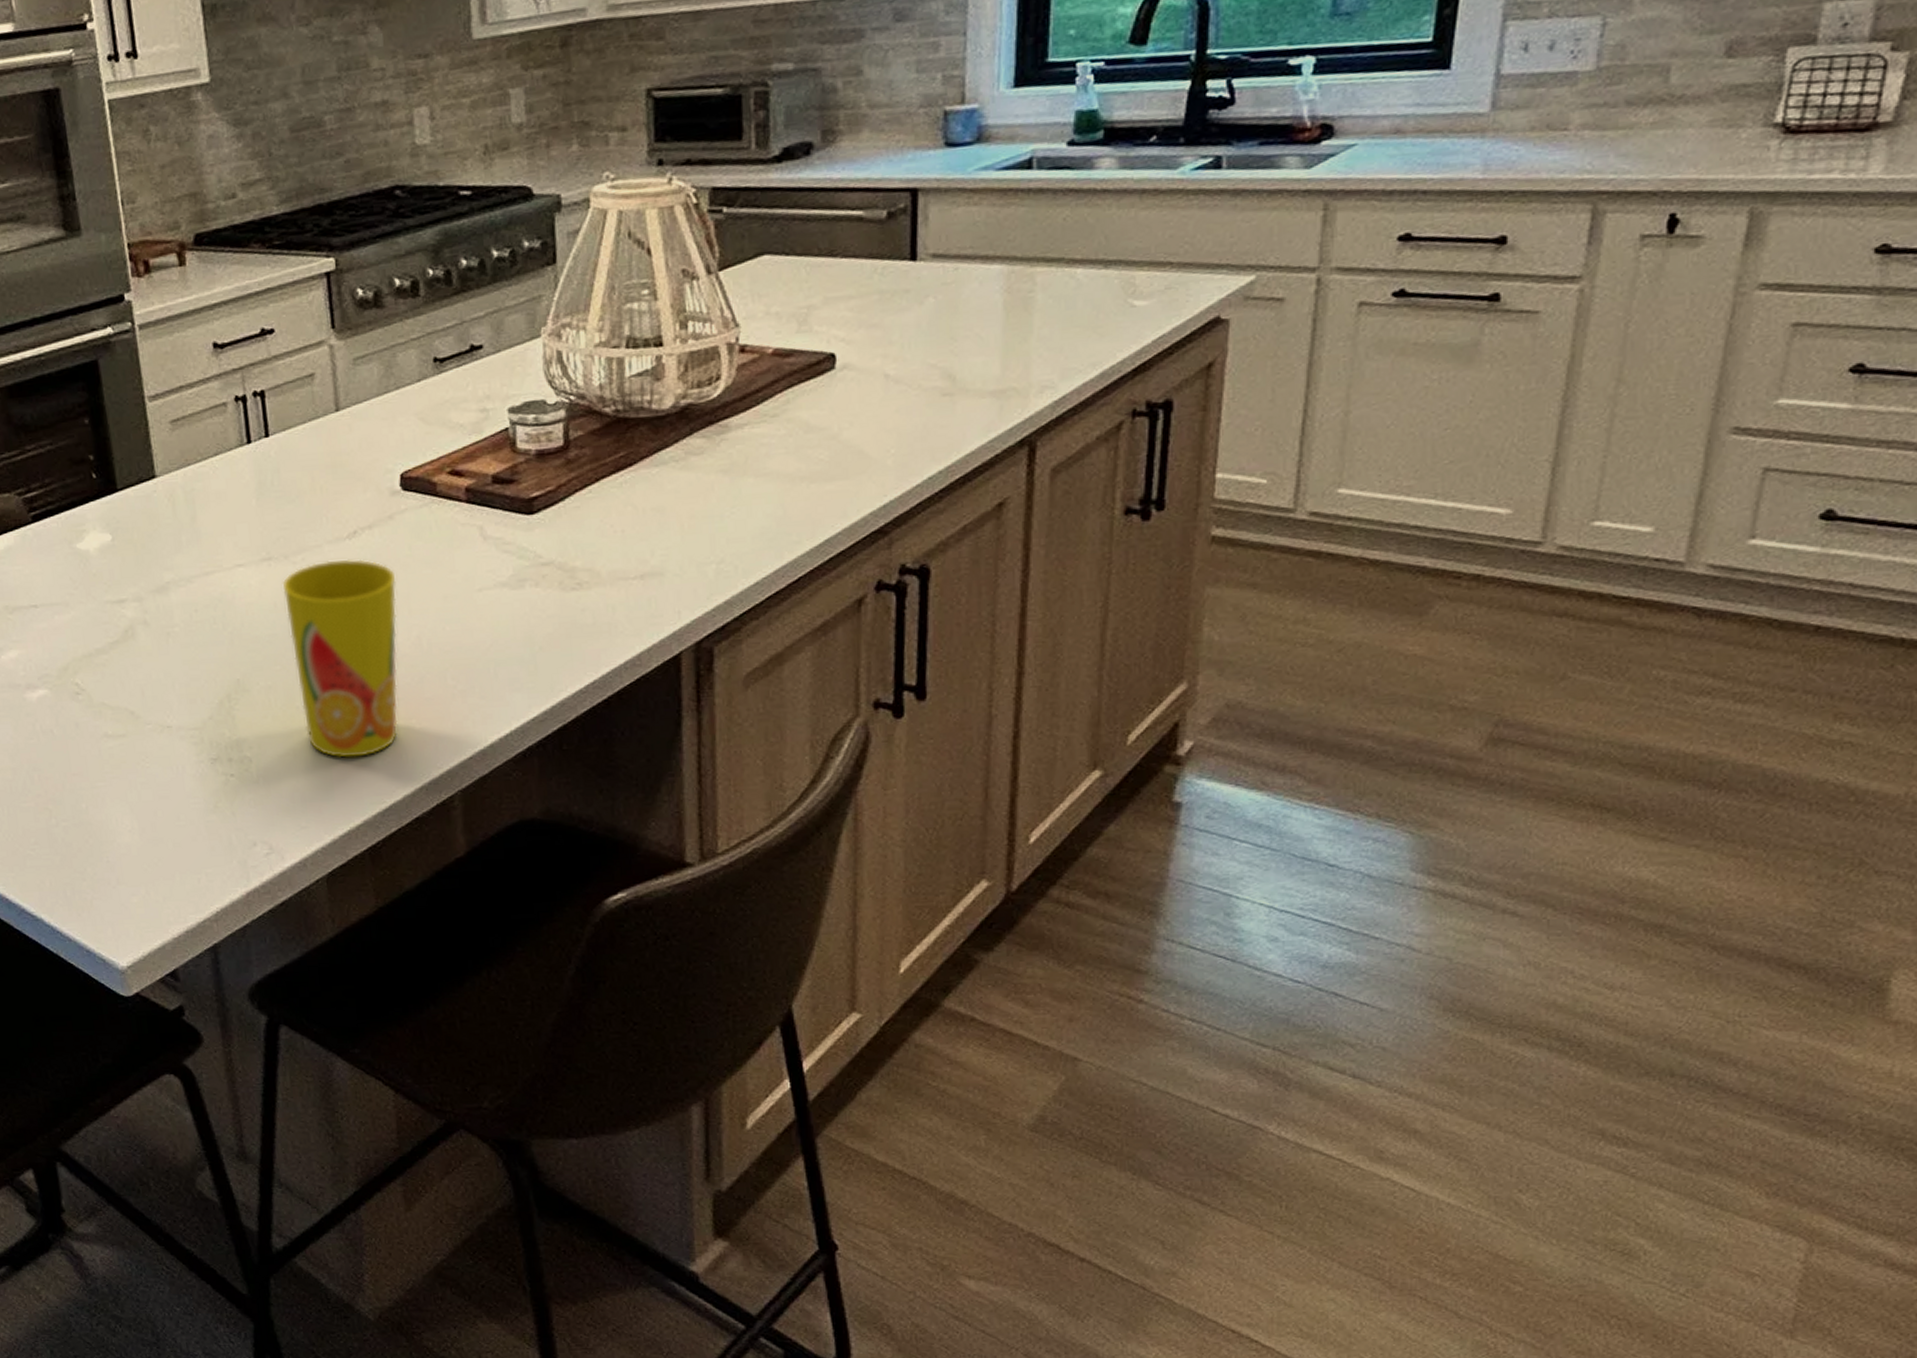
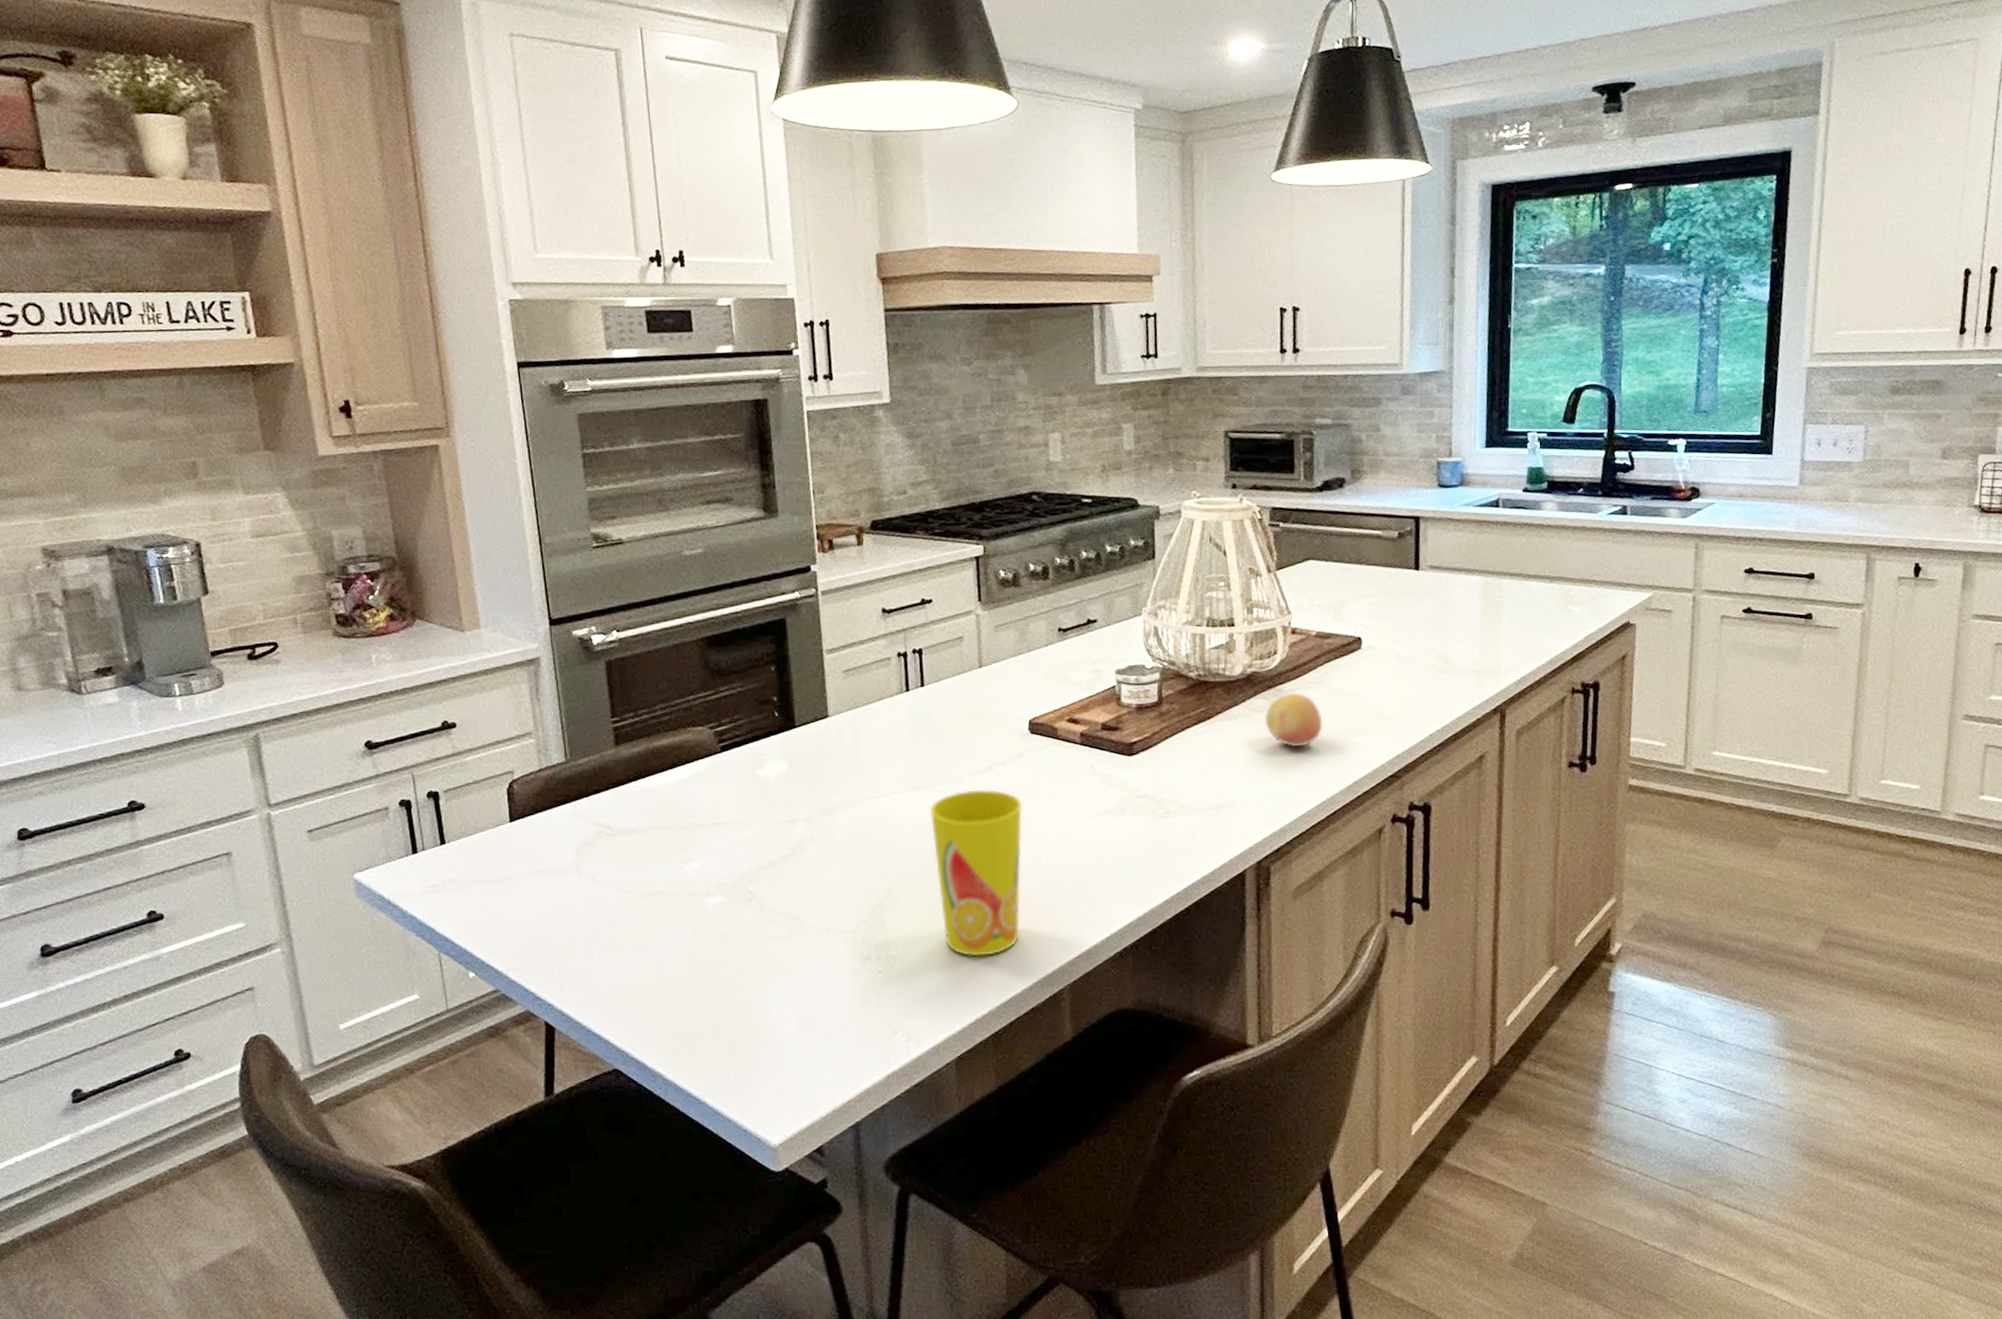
fruit: none [704,427,783,499] -> present [1264,692,1323,748]

